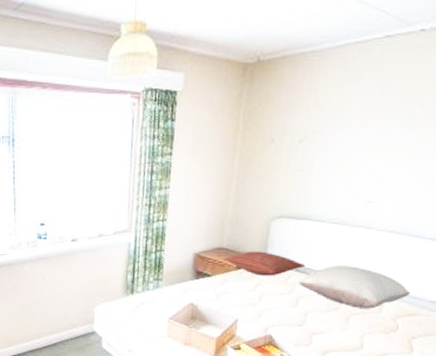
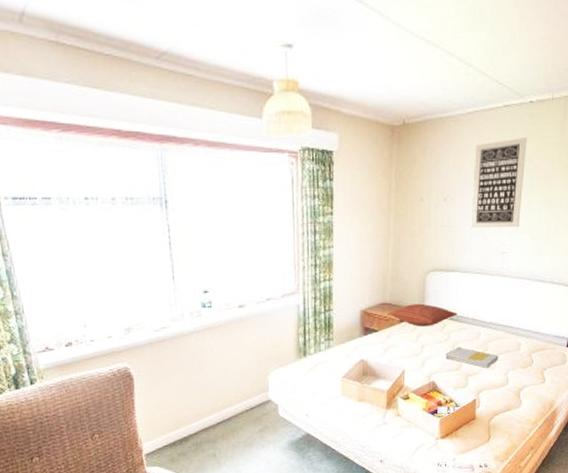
book: none [287,301,354,329] -> present [445,346,499,369]
pillow: present [299,265,410,309] -> none [453,311,539,348]
wall art: none [330,70,414,175] -> present [470,136,527,229]

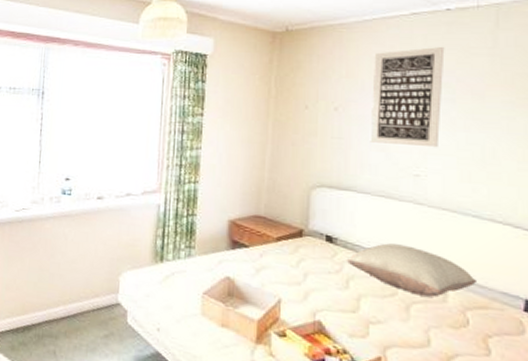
pillow: present [387,303,457,327] -> none [260,221,353,251]
book: present [445,346,499,369] -> none [336,282,415,319]
pillow: none [453,311,539,348] -> present [347,243,476,298]

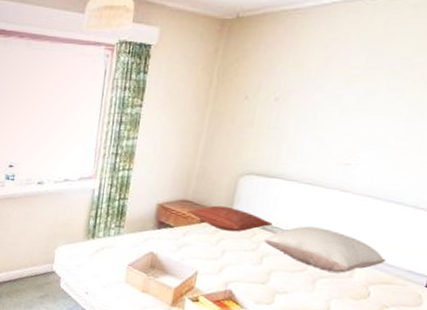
pillow: none [260,221,353,251] -> present [186,205,273,232]
wall art: present [370,46,445,148] -> none [305,31,406,138]

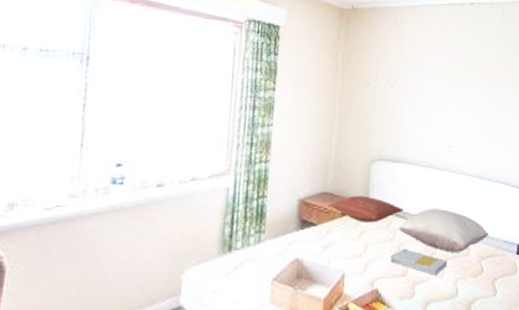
book: none [250,259,321,290] -> present [390,248,448,276]

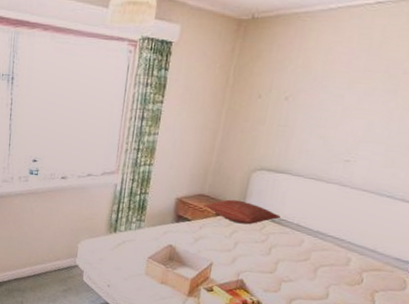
book: present [390,248,448,276] -> none [259,250,322,278]
pillow: present [399,209,488,252] -> none [273,218,377,262]

